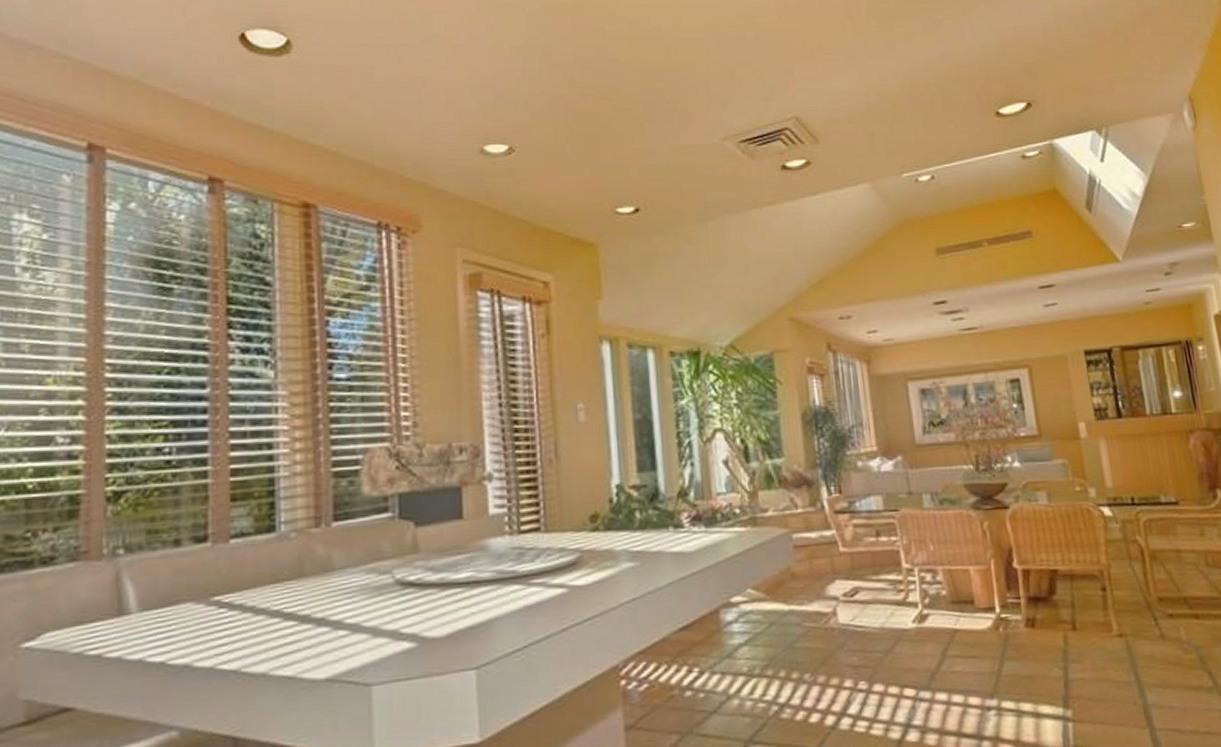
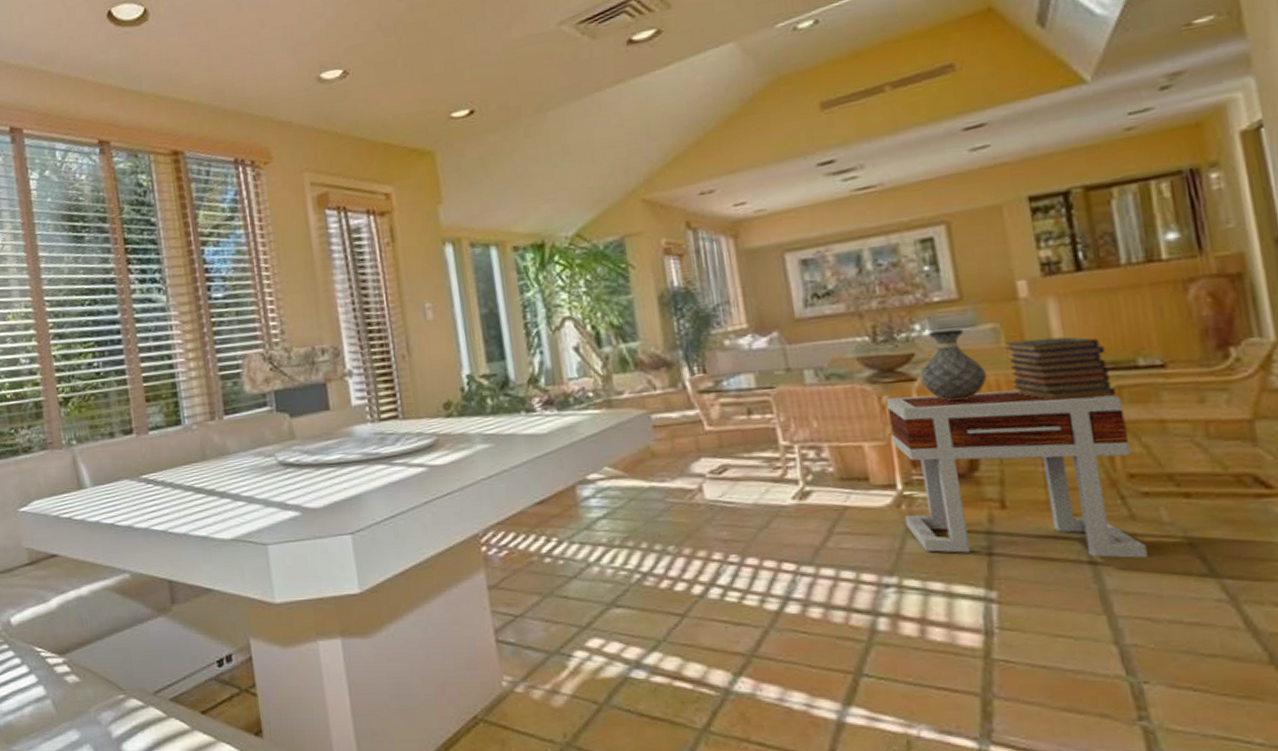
side table: none [986,520,1174,675] -> present [885,390,1148,558]
vase: none [1012,462,1060,529] -> present [920,329,986,402]
book stack: none [1071,474,1148,530] -> present [1004,336,1117,400]

